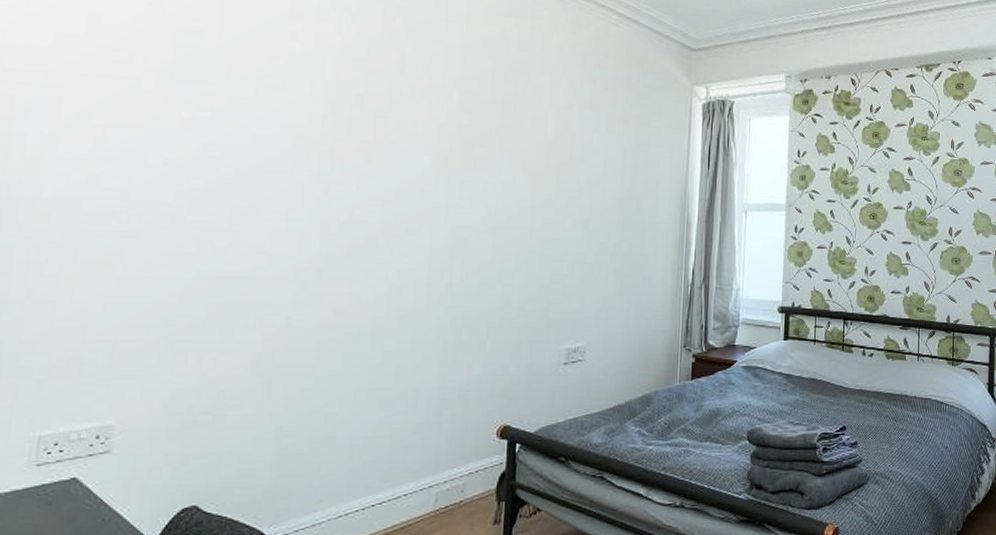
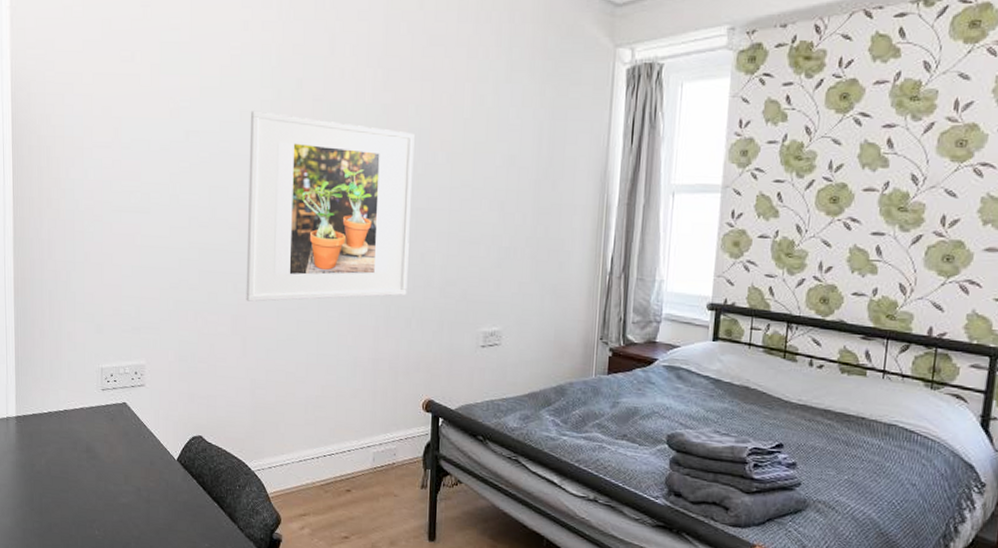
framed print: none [275,124,494,335] -> present [246,110,415,302]

